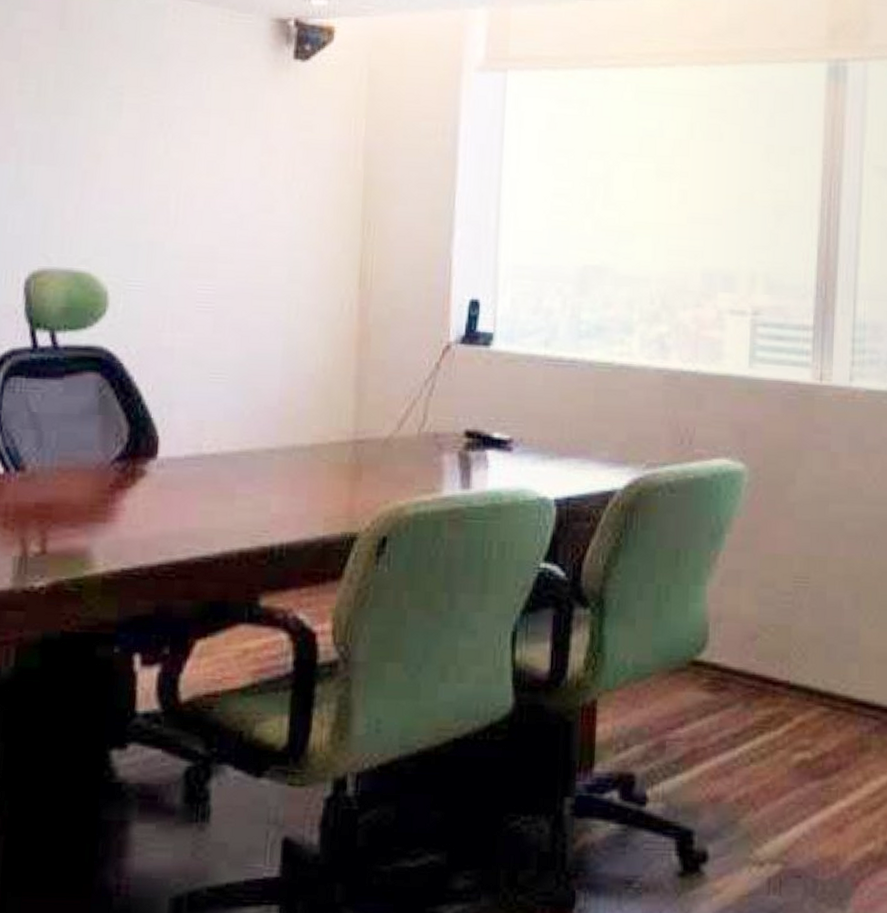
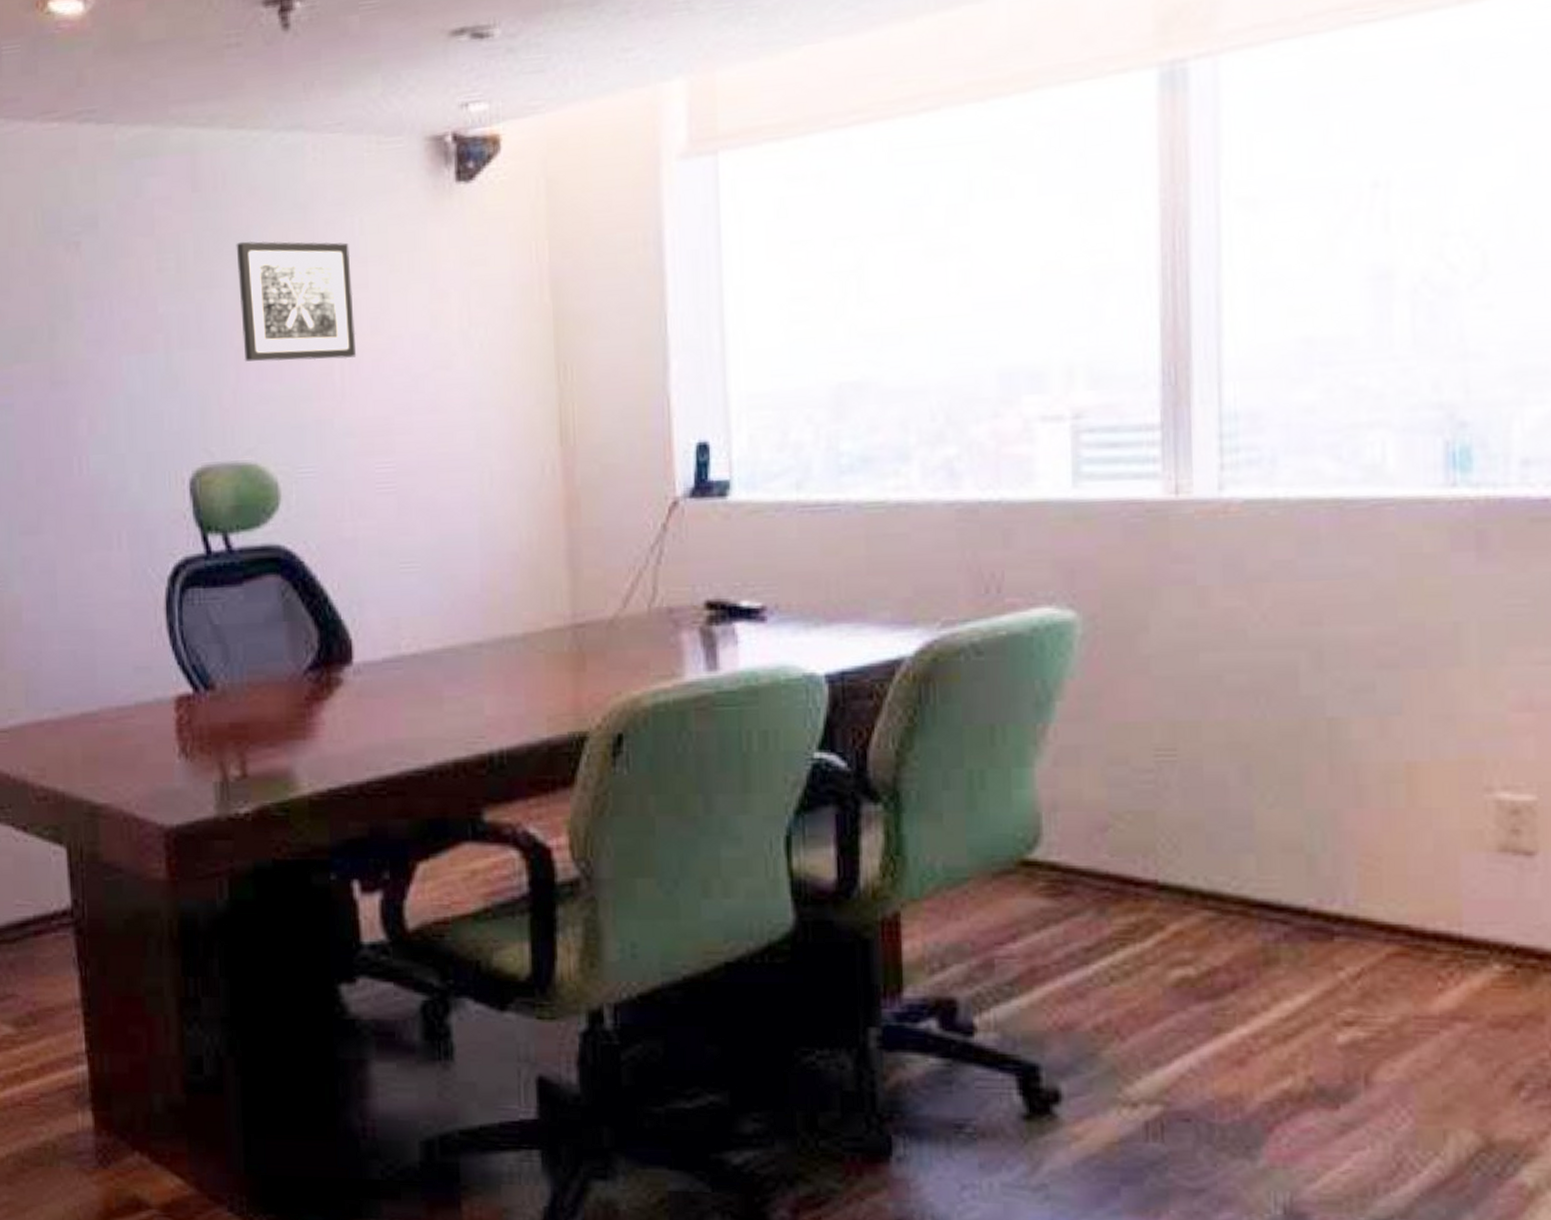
wall art: none [89,79,196,193] -> present [236,241,357,362]

